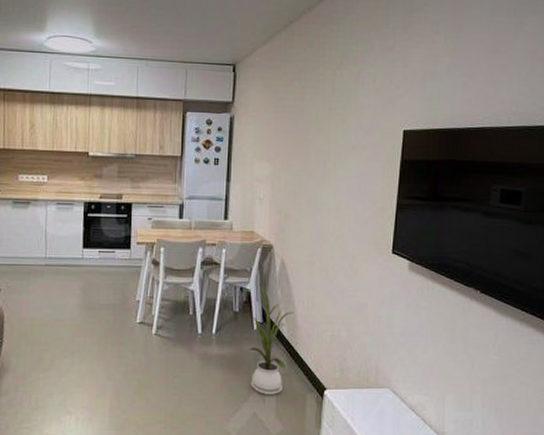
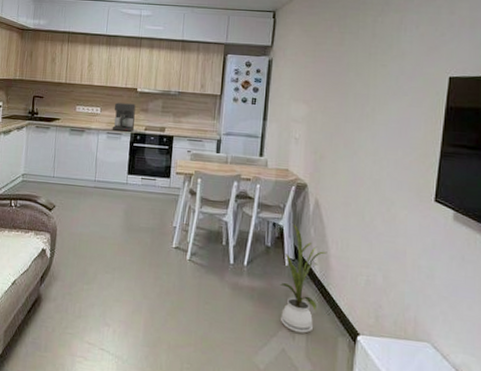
coffee maker: none [62,169,89,201] -> present [112,103,136,132]

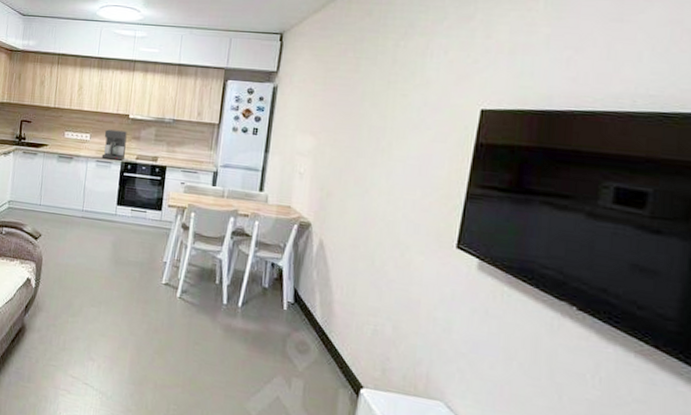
house plant: present [279,225,327,334] -> none [275,266,331,382]

